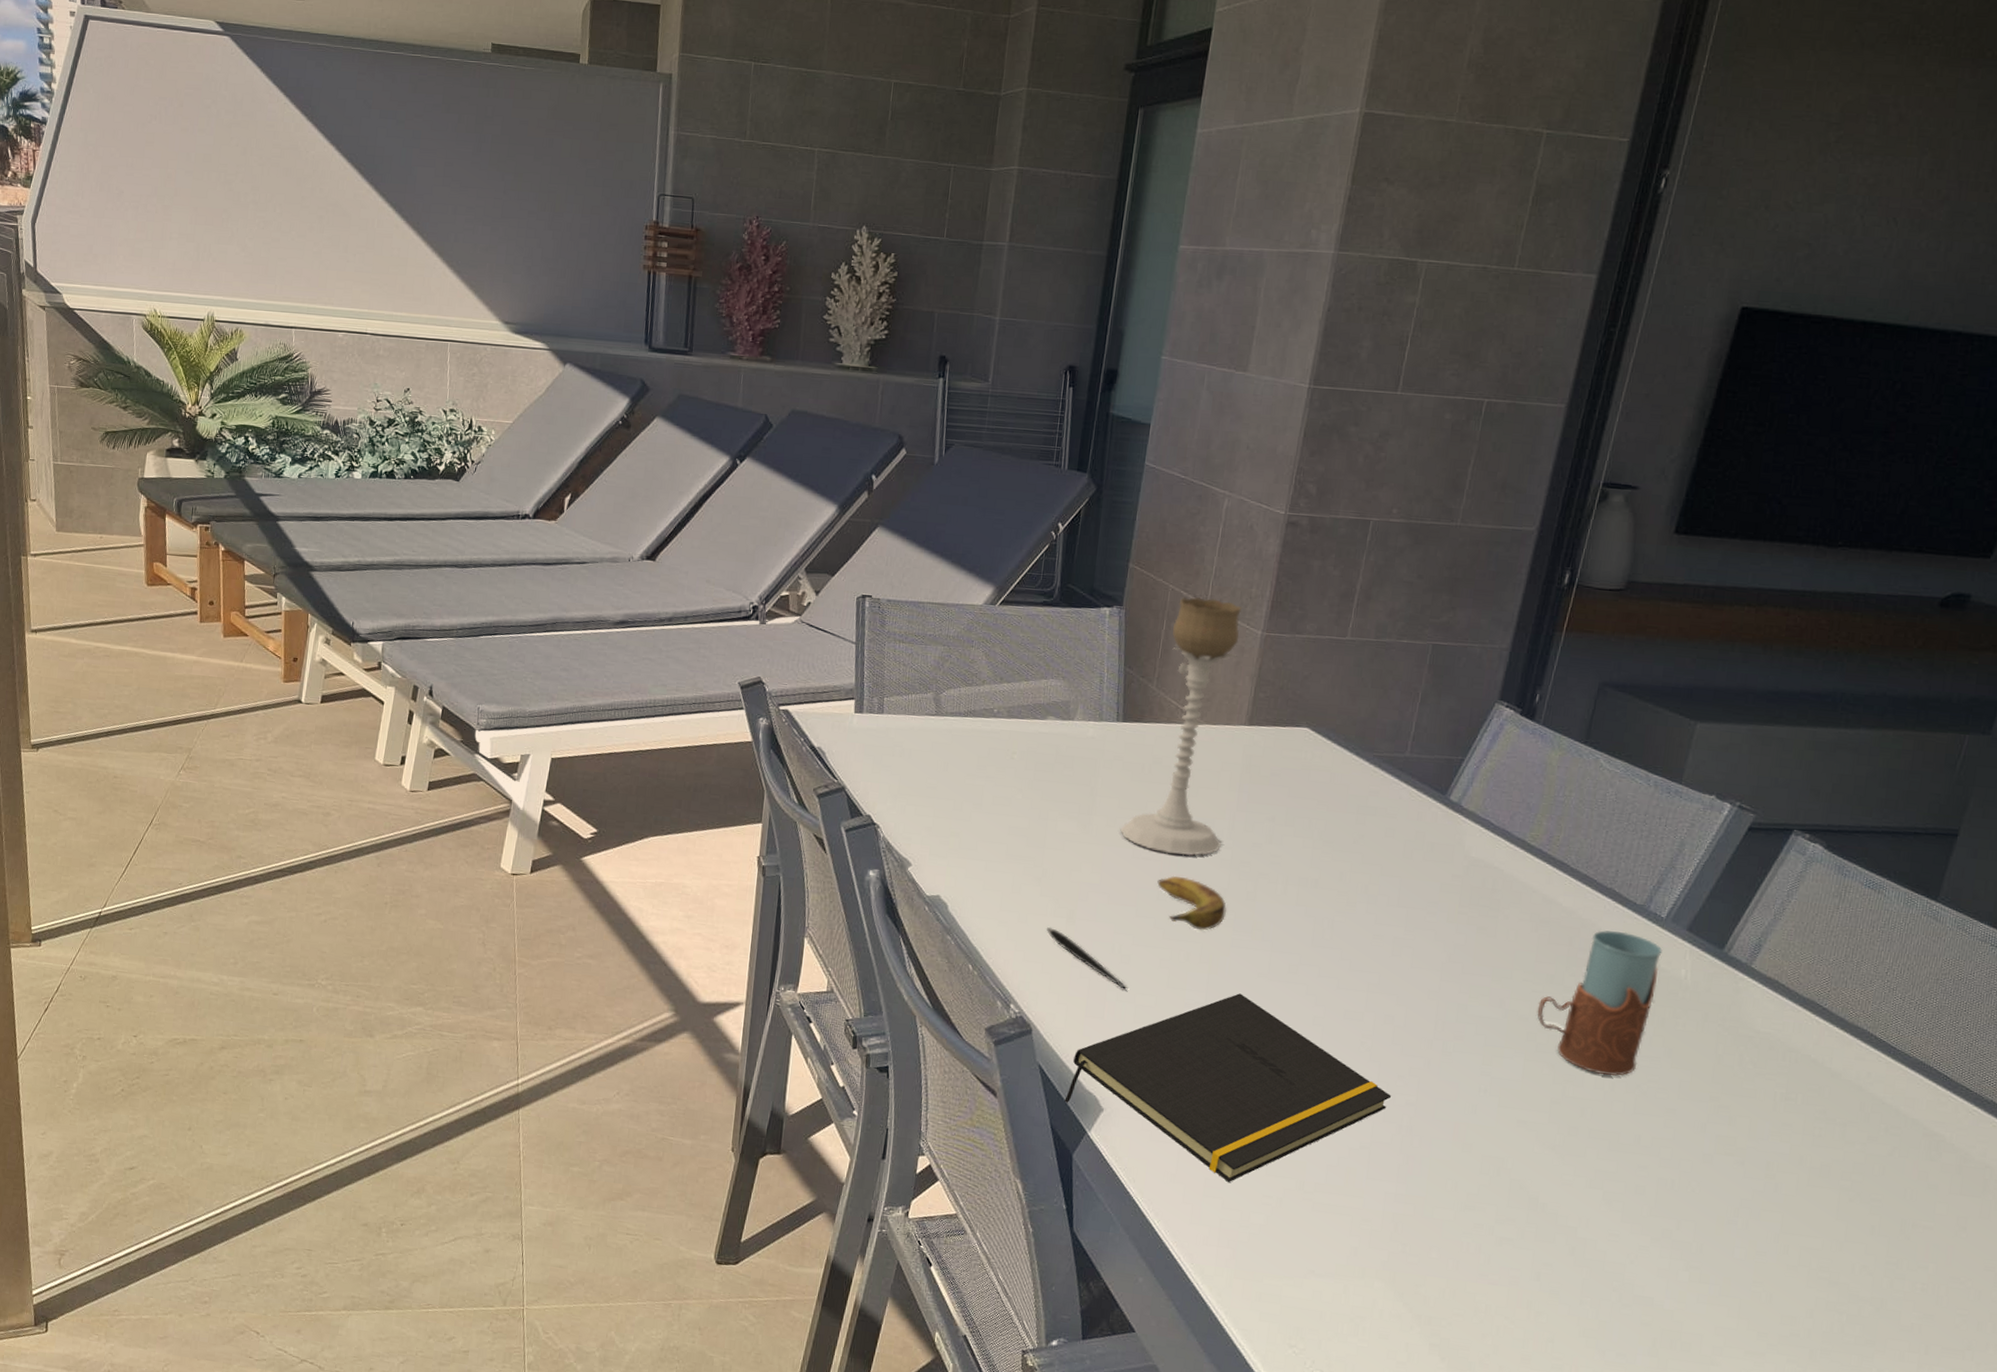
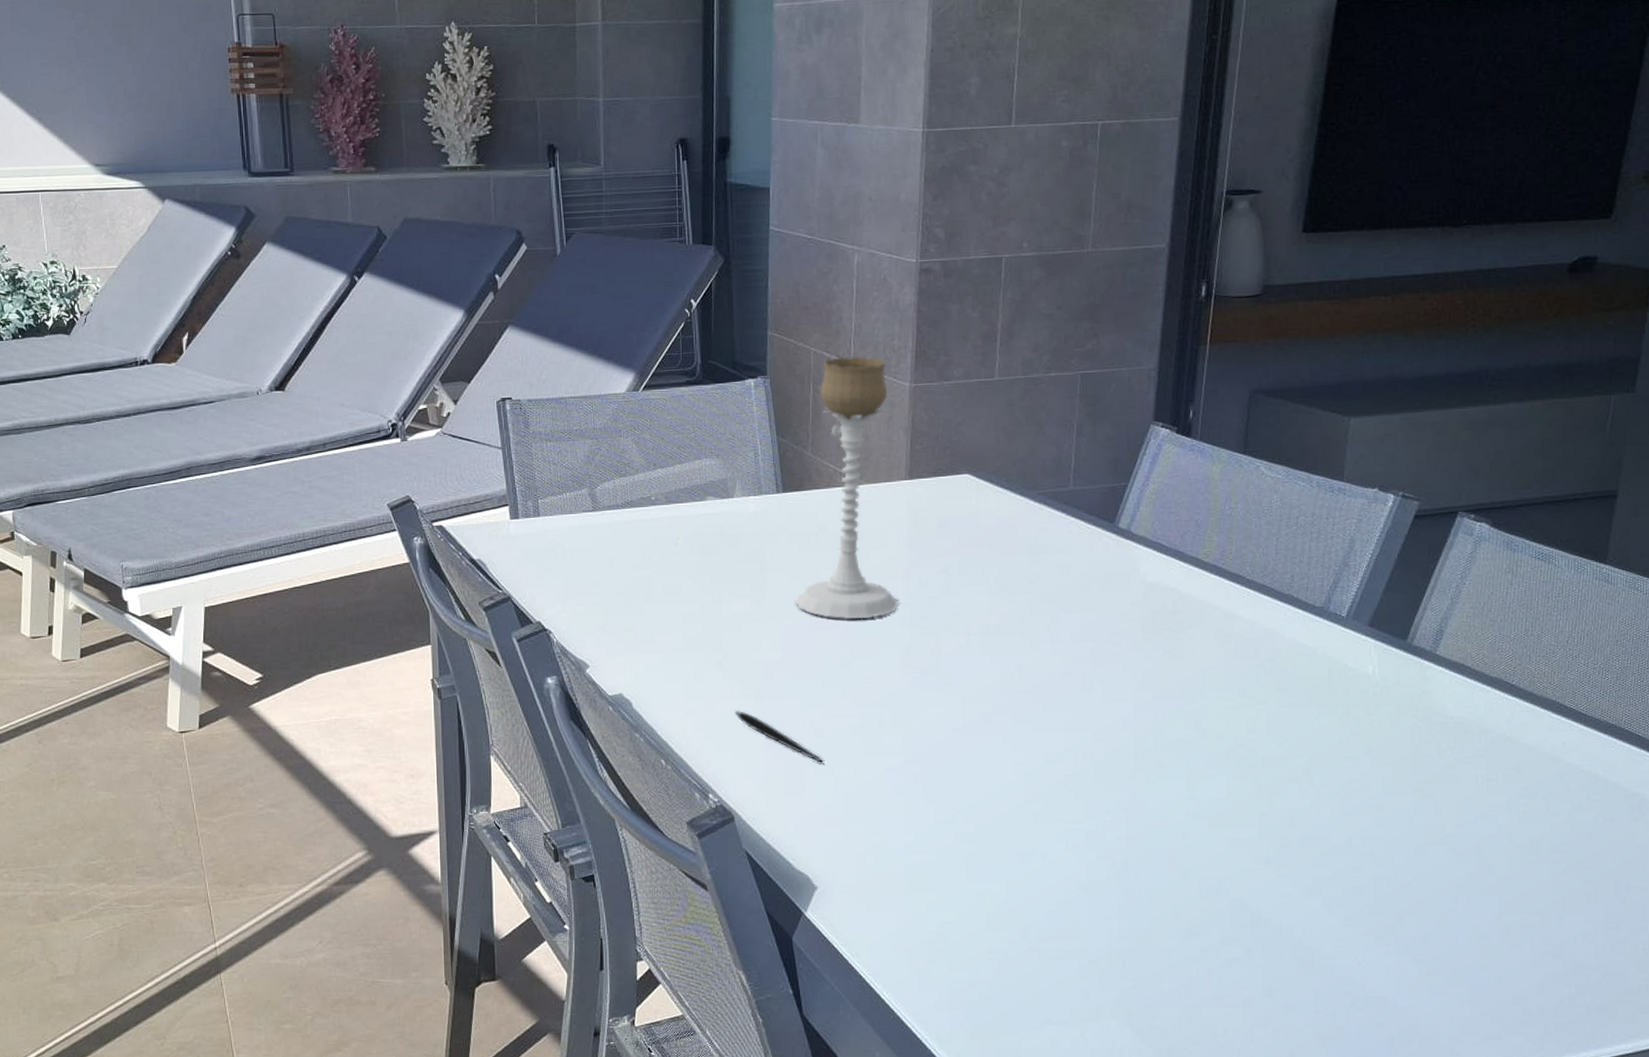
notepad: present [1064,993,1392,1183] -> none [776,751,1102,944]
banana: present [1157,875,1226,931] -> none [840,641,912,693]
drinking glass: present [1537,930,1663,1076] -> none [1233,636,1348,781]

